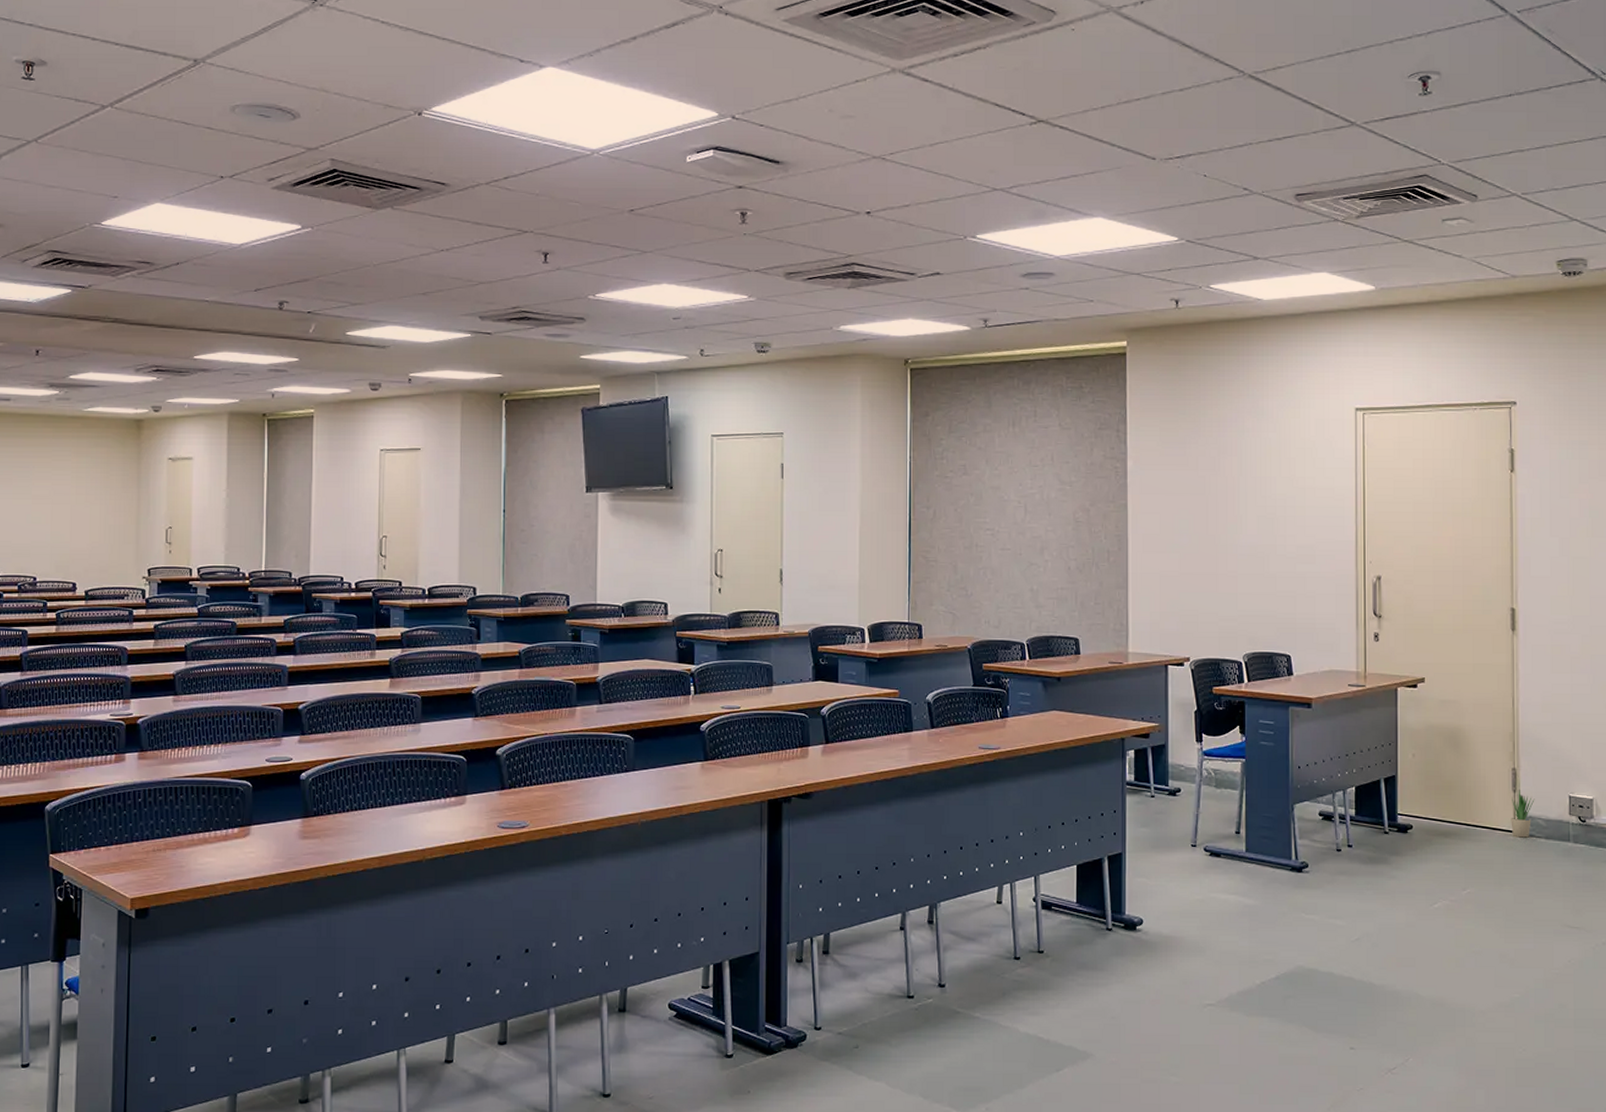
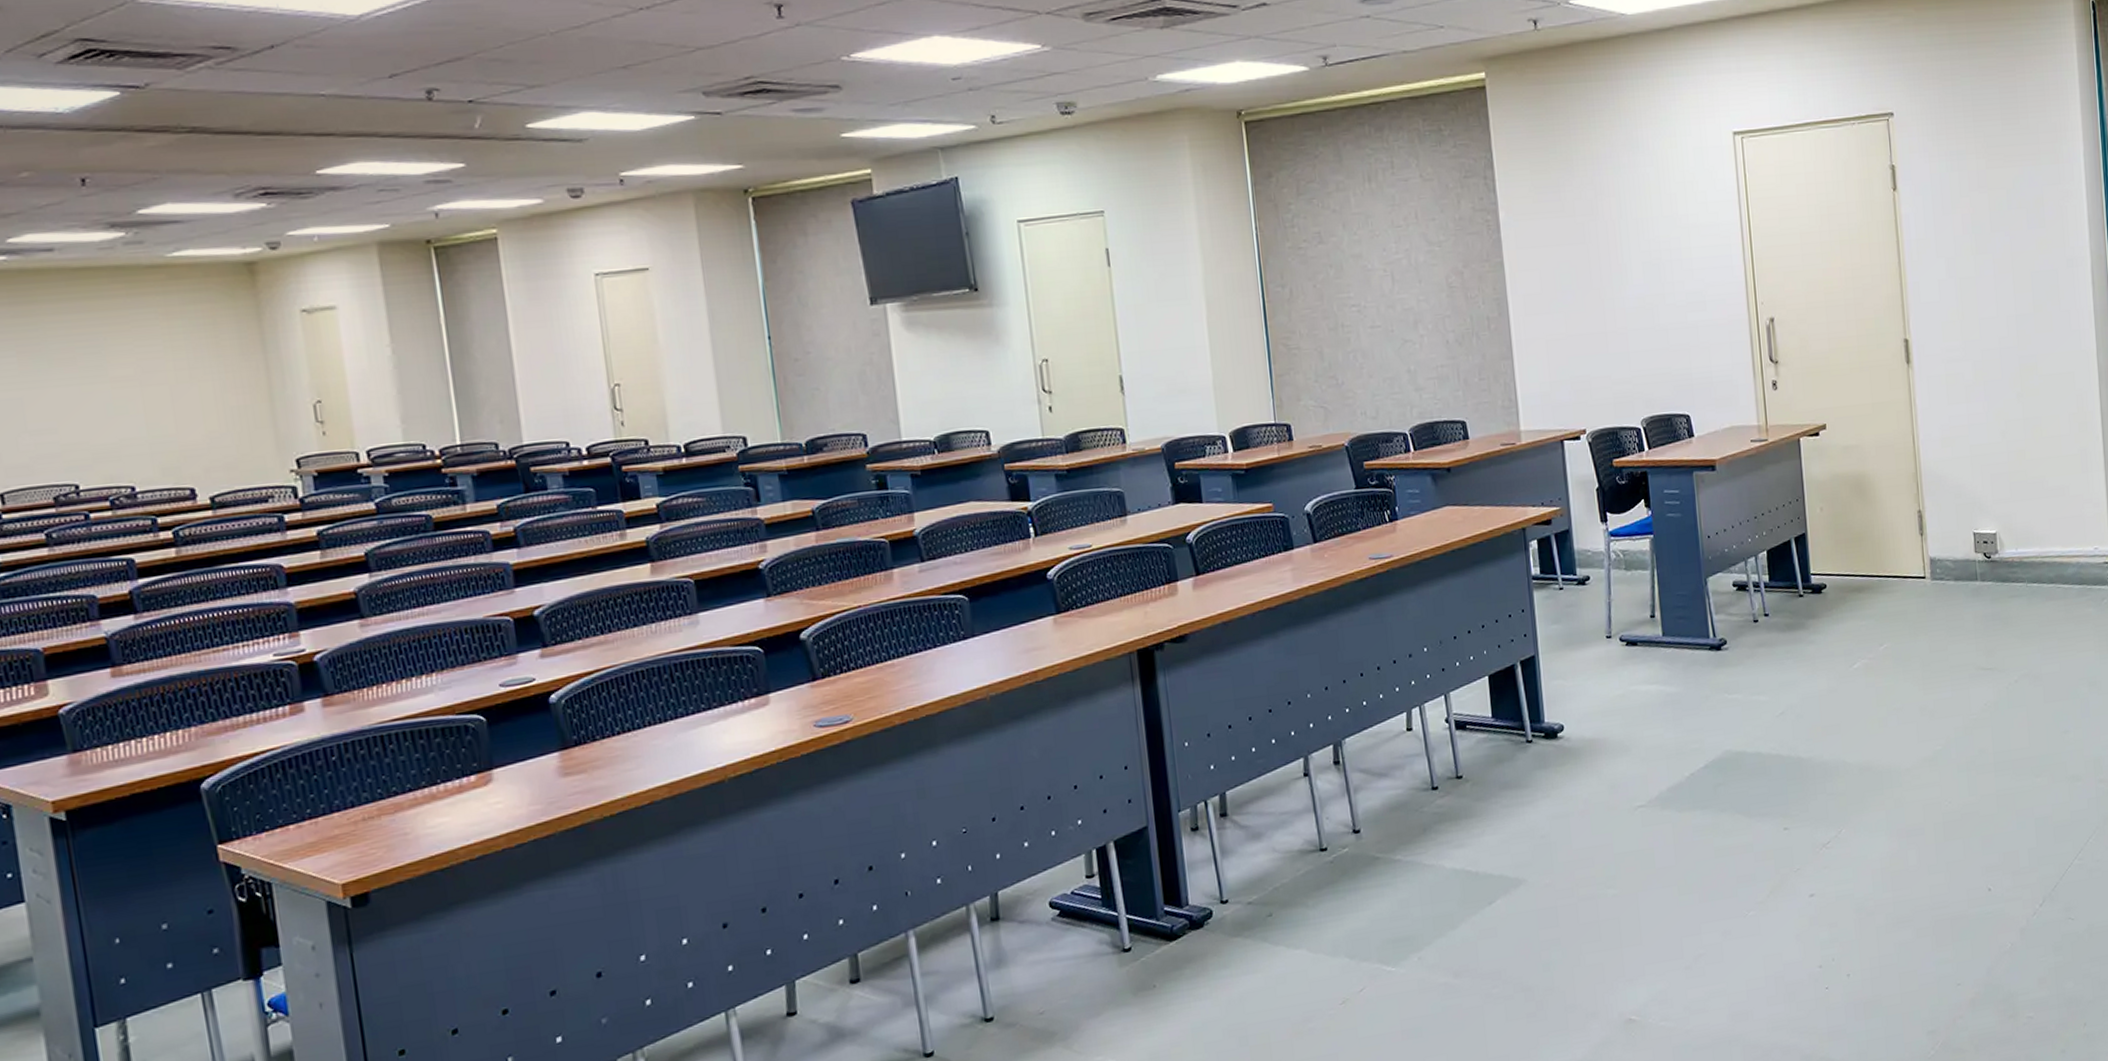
potted plant: present [1511,788,1535,838] -> none [1919,531,1942,583]

